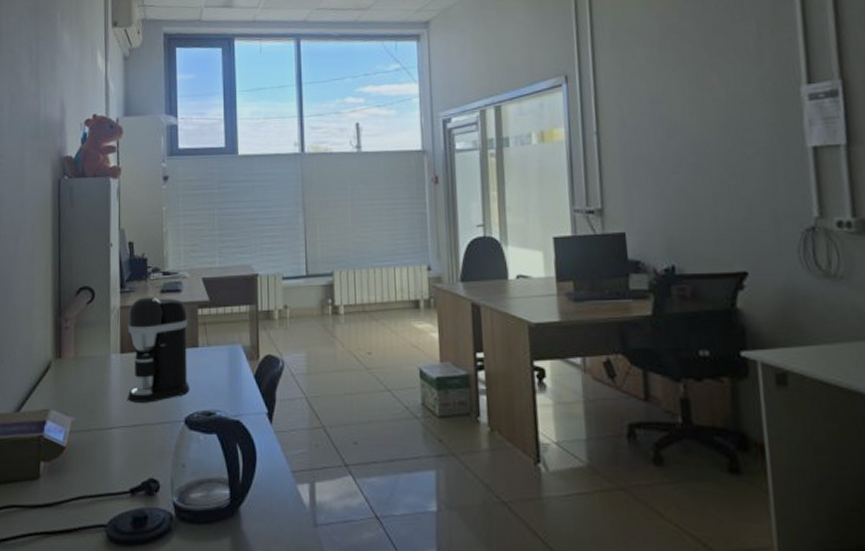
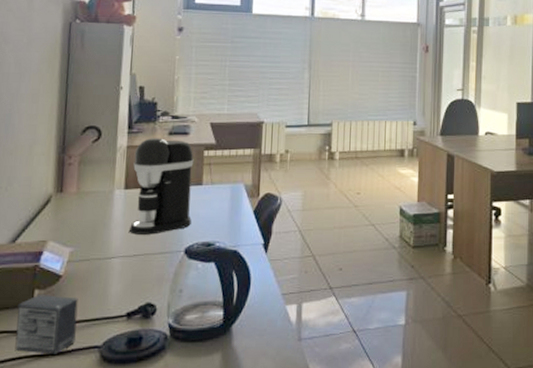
small box: none [25,466,82,532] -> present [15,293,78,354]

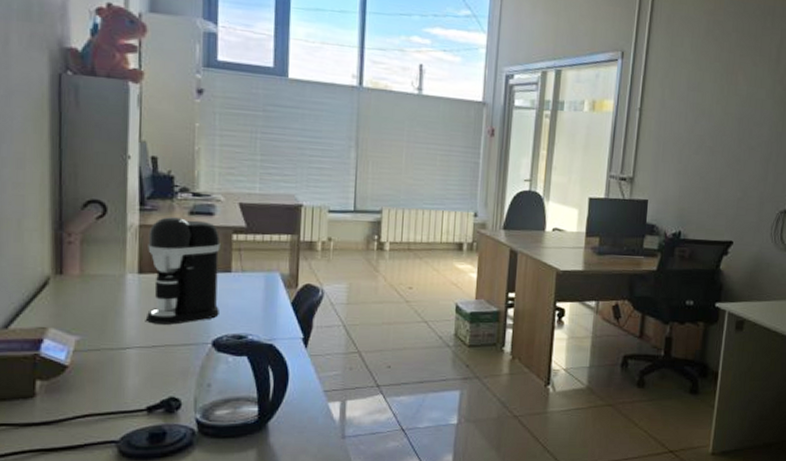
small box: present [15,293,78,354] -> none [16,385,89,449]

